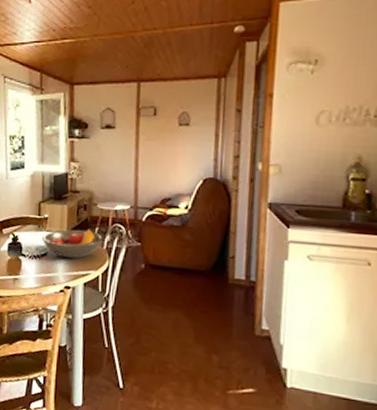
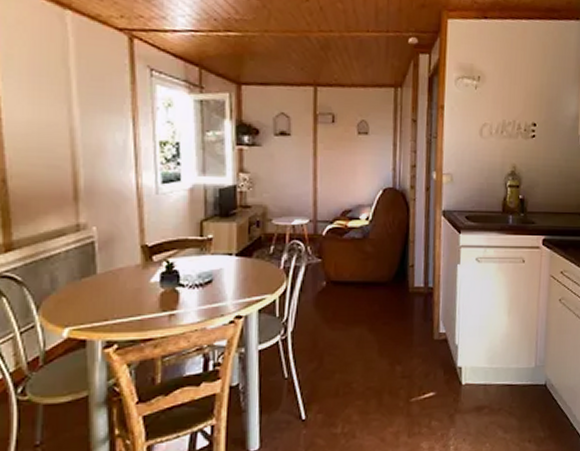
fruit bowl: present [42,229,104,258] -> none [206,248,280,282]

